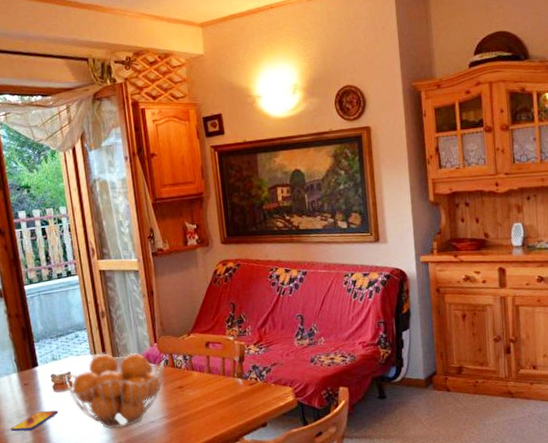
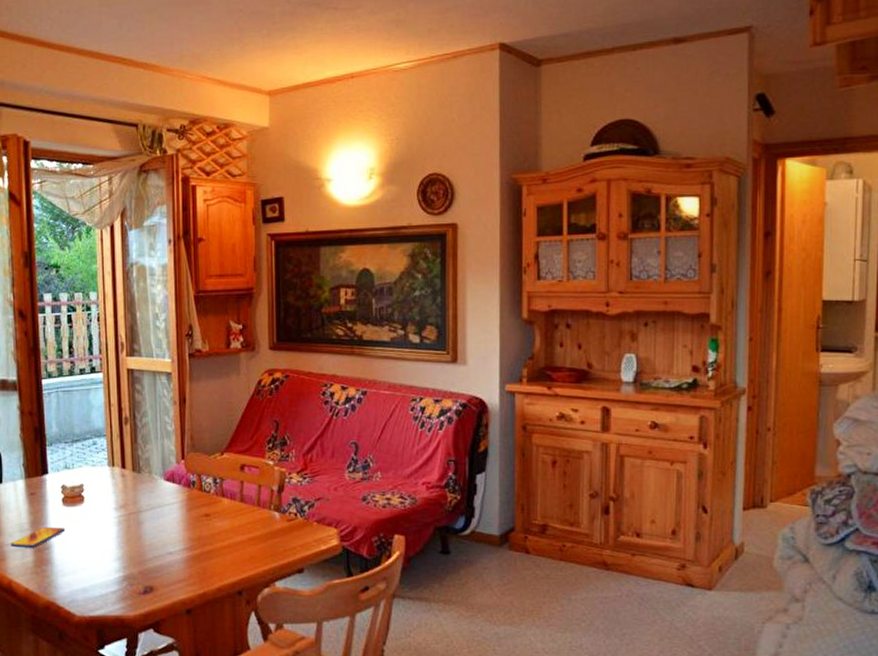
fruit basket: present [64,353,165,429] -> none [76,466,191,557]

